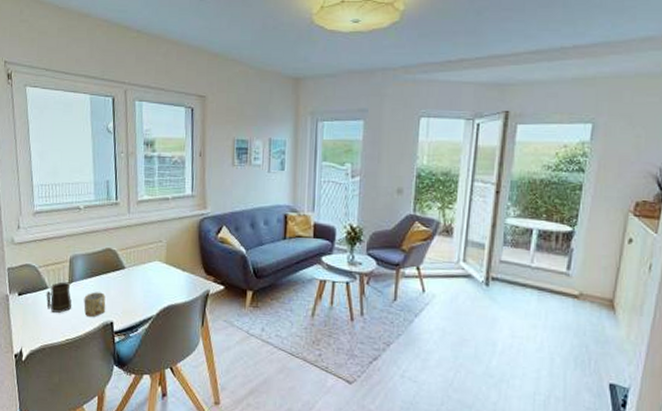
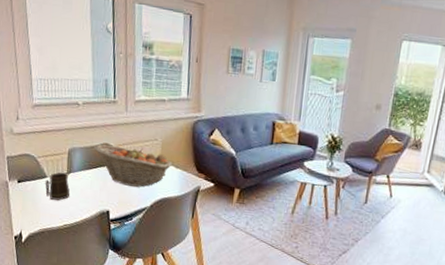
mug: present [84,292,106,317] -> none [81,183,103,206]
fruit basket: none [96,249,179,294] -> present [94,144,172,187]

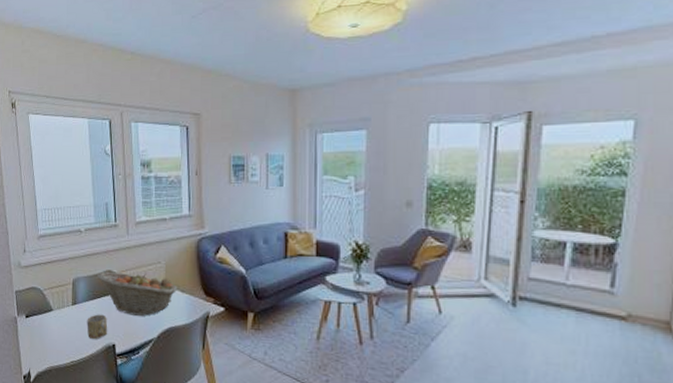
mug: present [45,172,70,201] -> none [51,304,76,335]
mug: none [81,183,103,206] -> present [87,314,108,339]

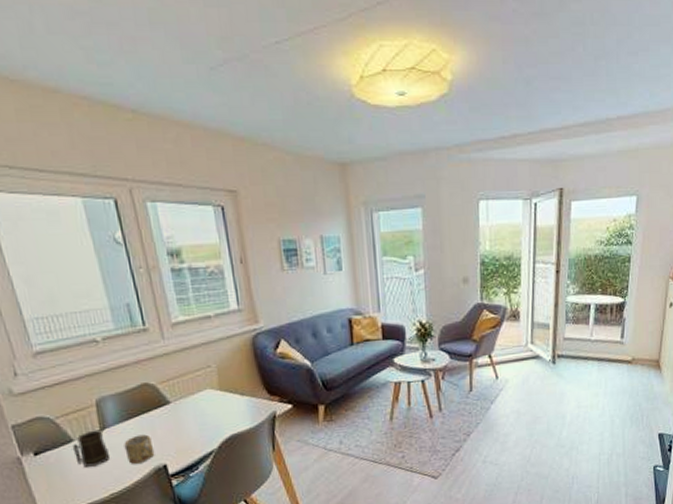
mug: none [51,304,76,335] -> present [72,429,110,467]
fruit basket: present [97,271,178,316] -> none [129,380,236,430]

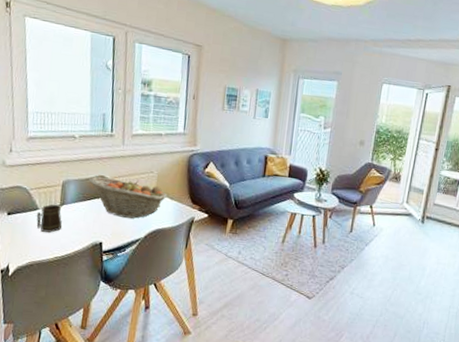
mug: present [124,434,155,464] -> none [74,214,96,237]
fruit basket: none [129,380,236,430] -> present [89,177,167,219]

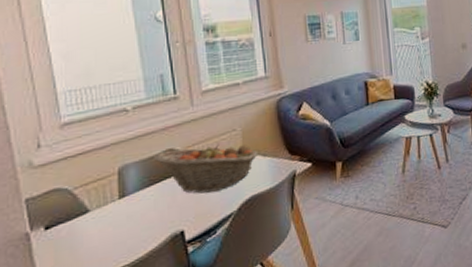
mug: present [36,204,63,233] -> none [87,197,127,239]

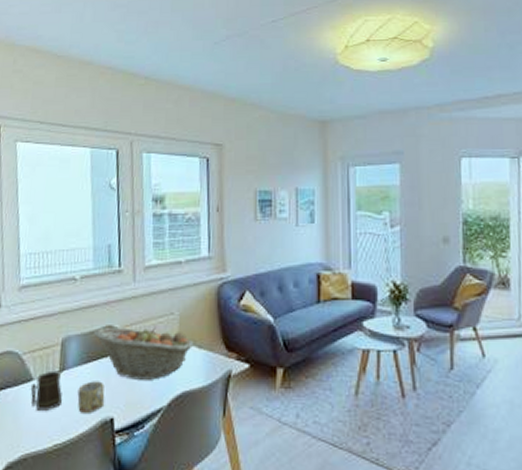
mug: none [87,197,127,239] -> present [30,370,63,411]
mug: none [142,200,173,233] -> present [77,381,105,413]

